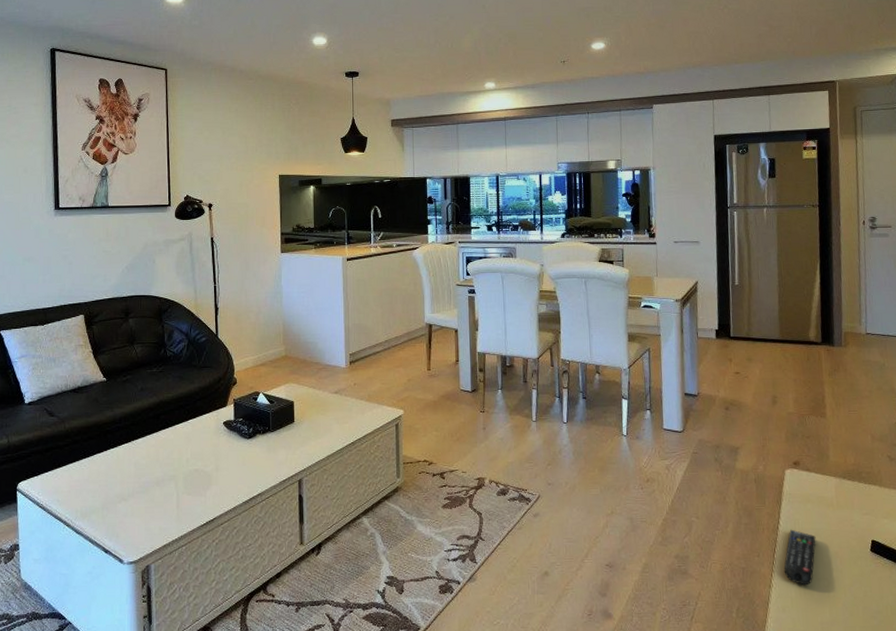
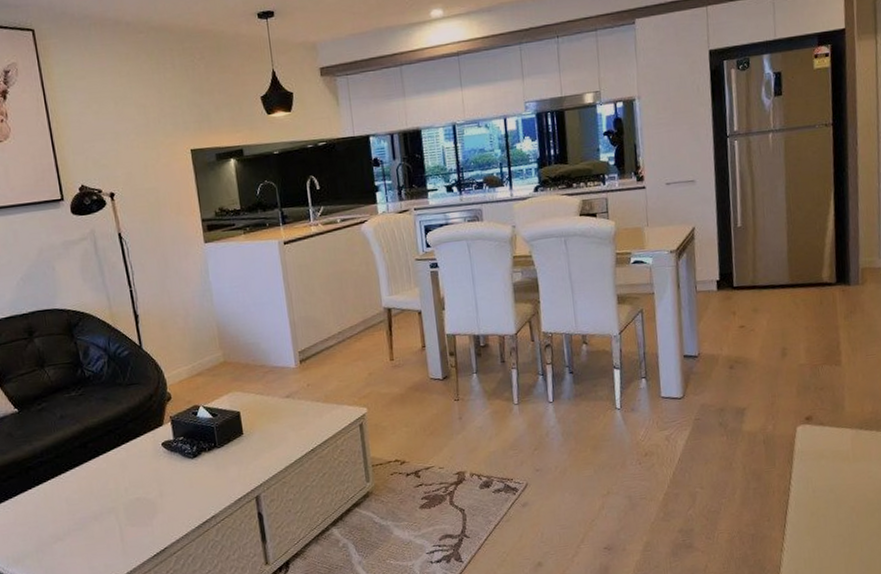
remote control: present [783,529,816,586] -> none [796,488,831,545]

